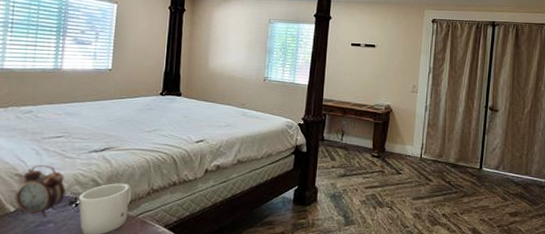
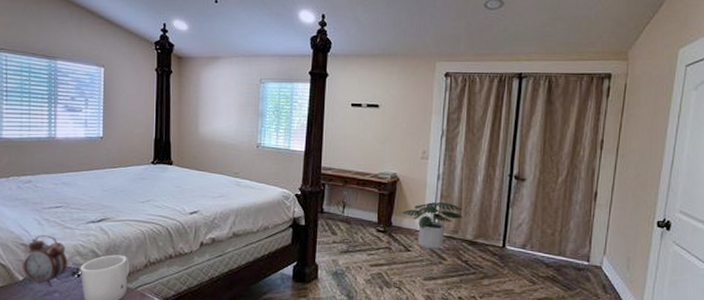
potted plant: none [393,130,447,173] -> present [401,202,463,250]

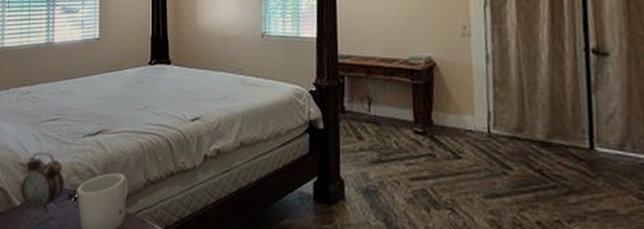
potted plant: present [401,202,463,250] -> none [443,91,528,156]

